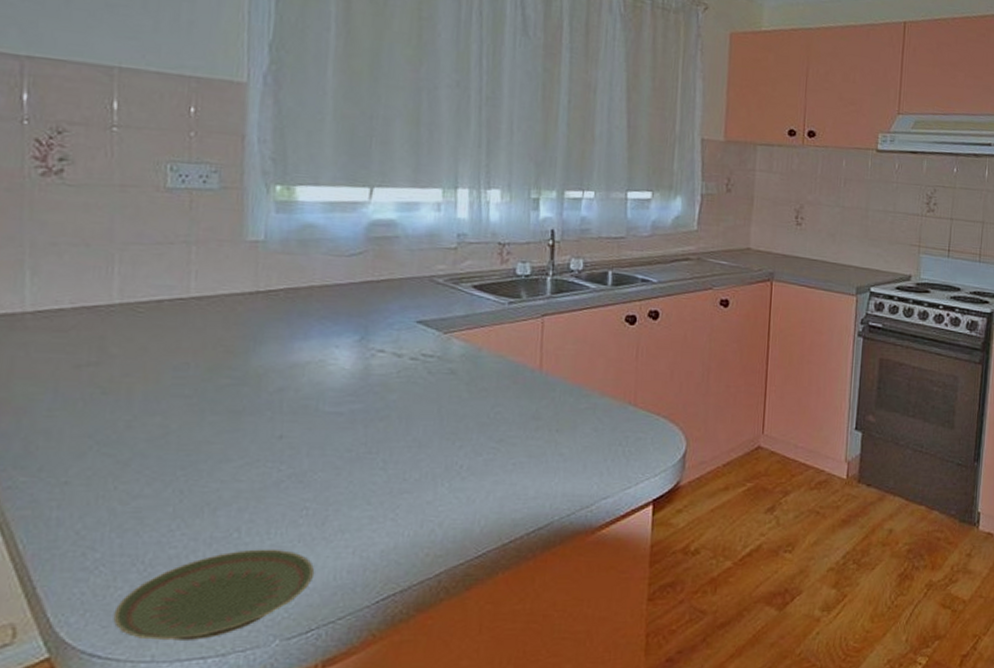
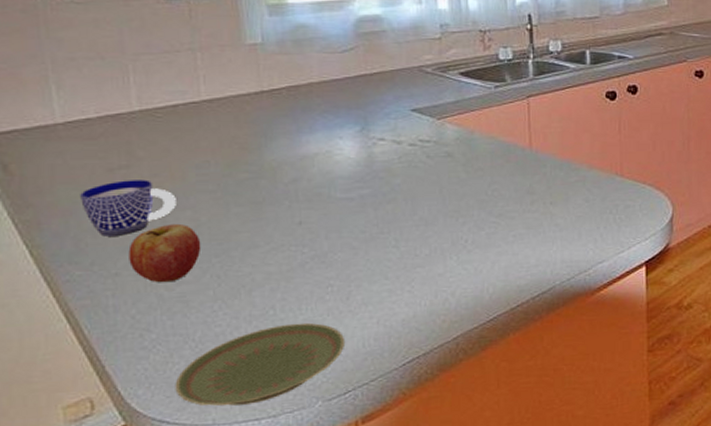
cup: none [38,378,146,440] -> present [80,180,176,237]
fruit: none [82,429,168,495] -> present [128,223,202,283]

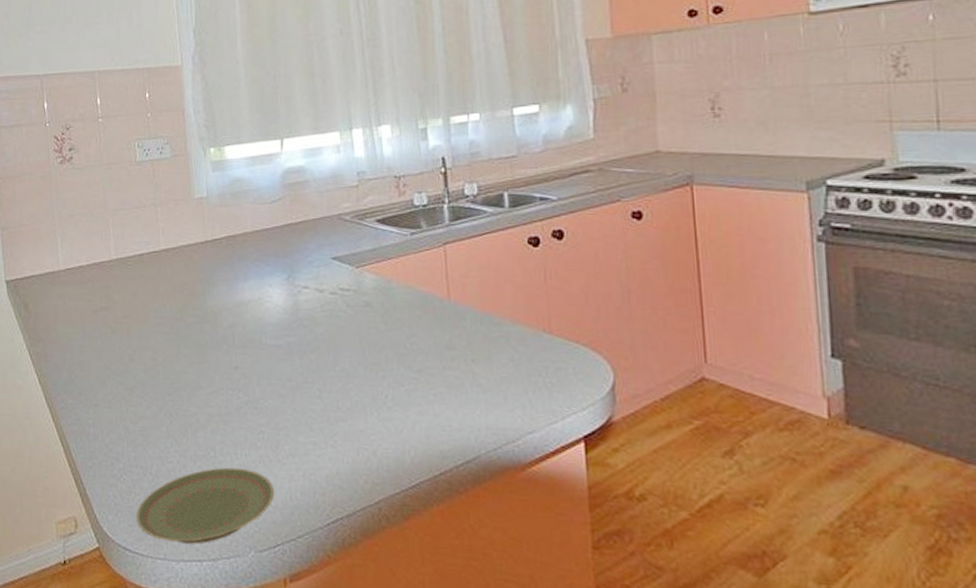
cup: present [80,180,176,237] -> none [74,320,140,370]
fruit: present [128,223,202,283] -> none [105,362,158,416]

